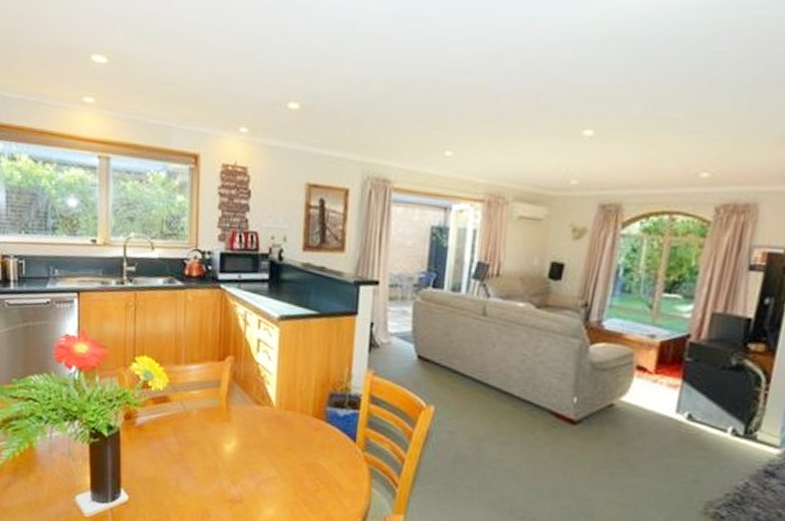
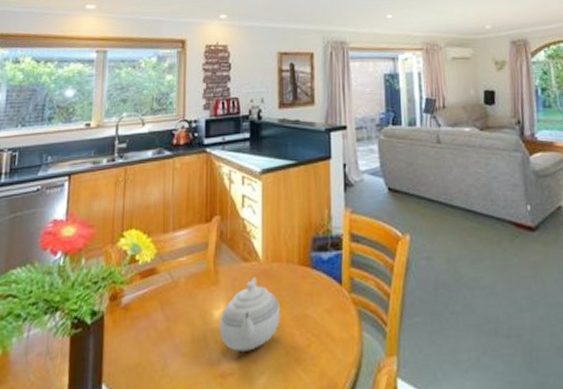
teapot: none [230,421,292,486] -> present [220,277,281,351]

